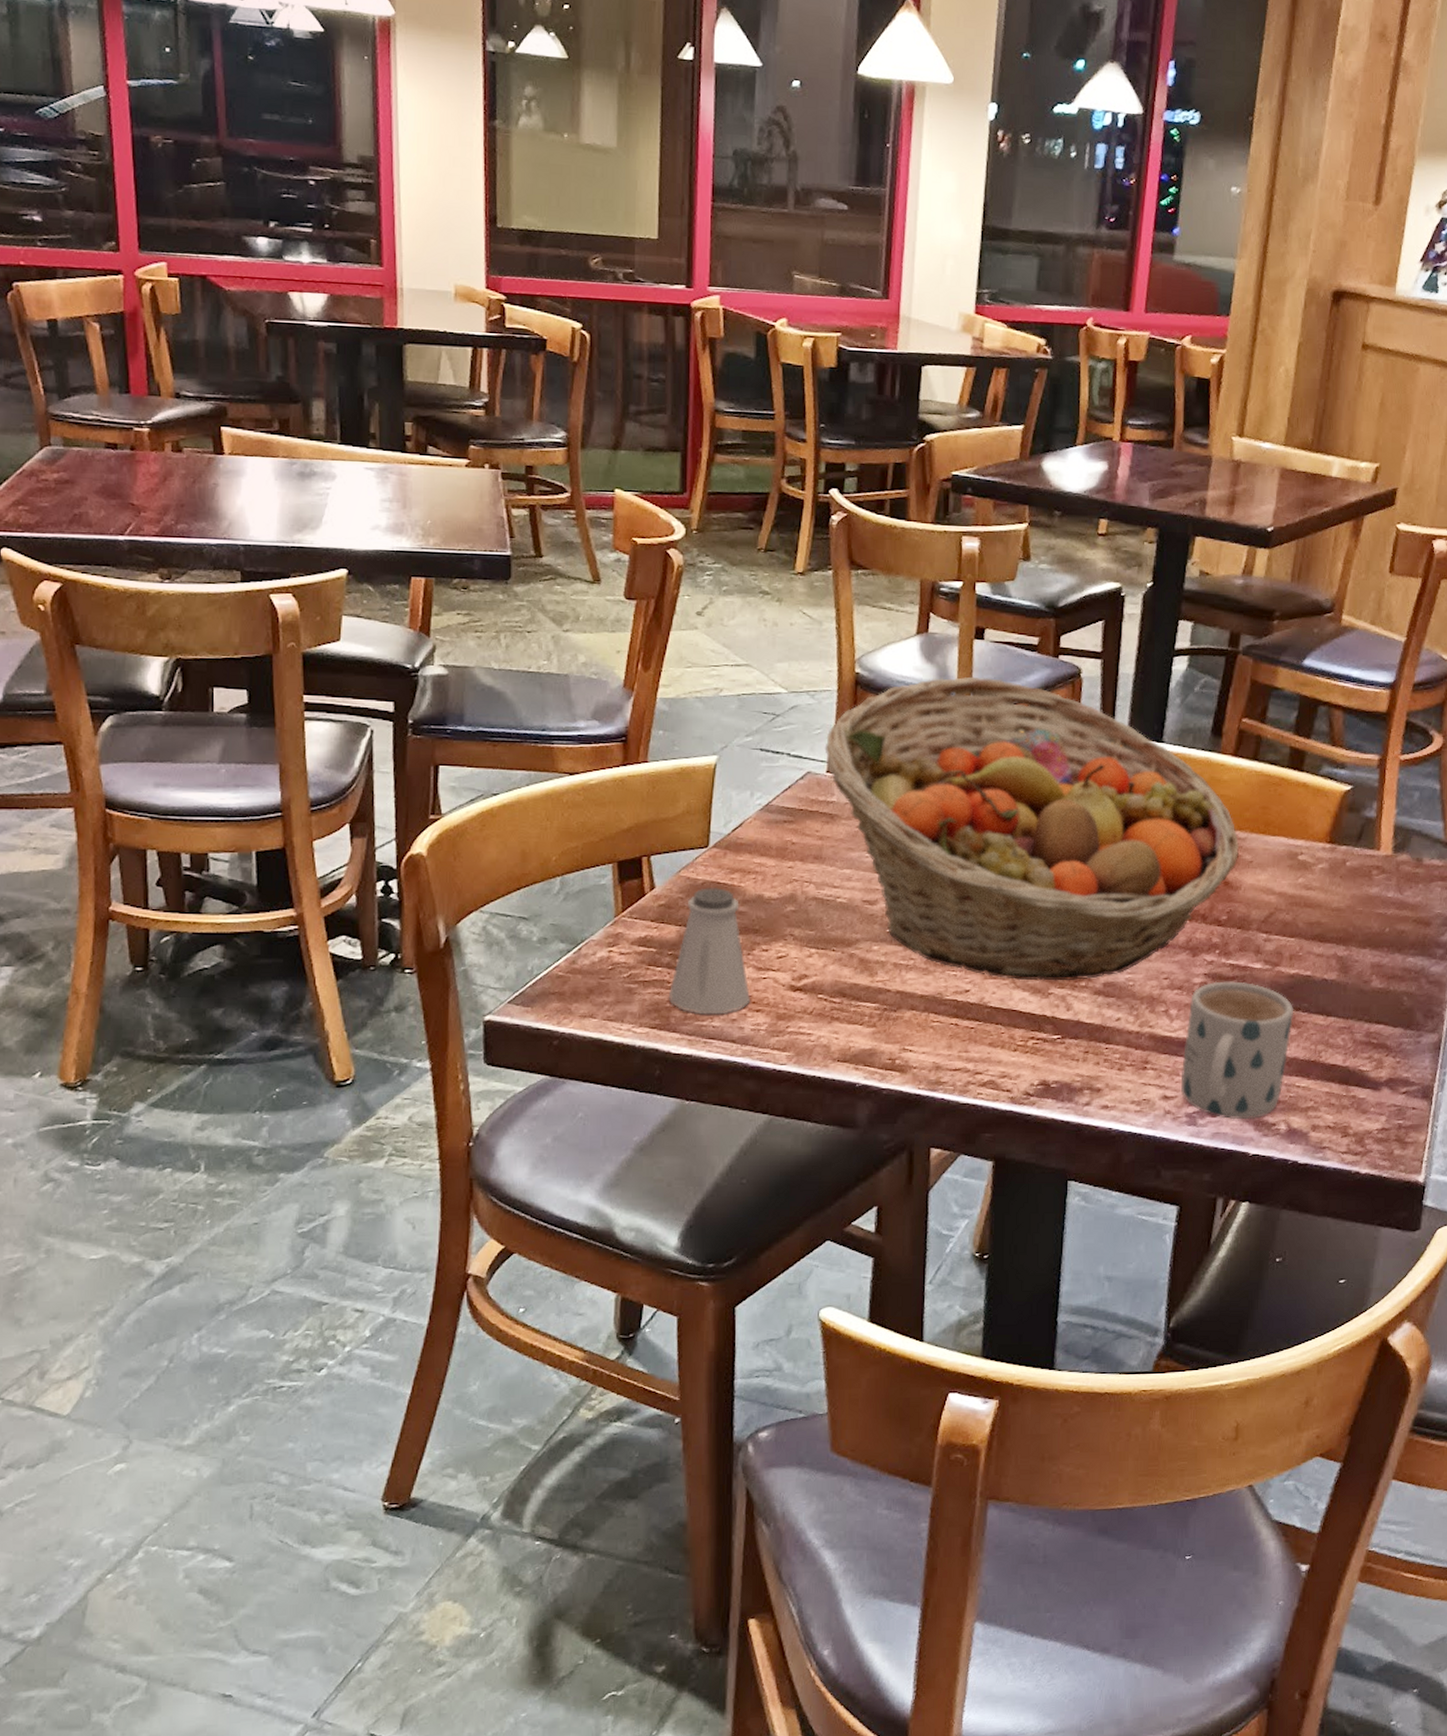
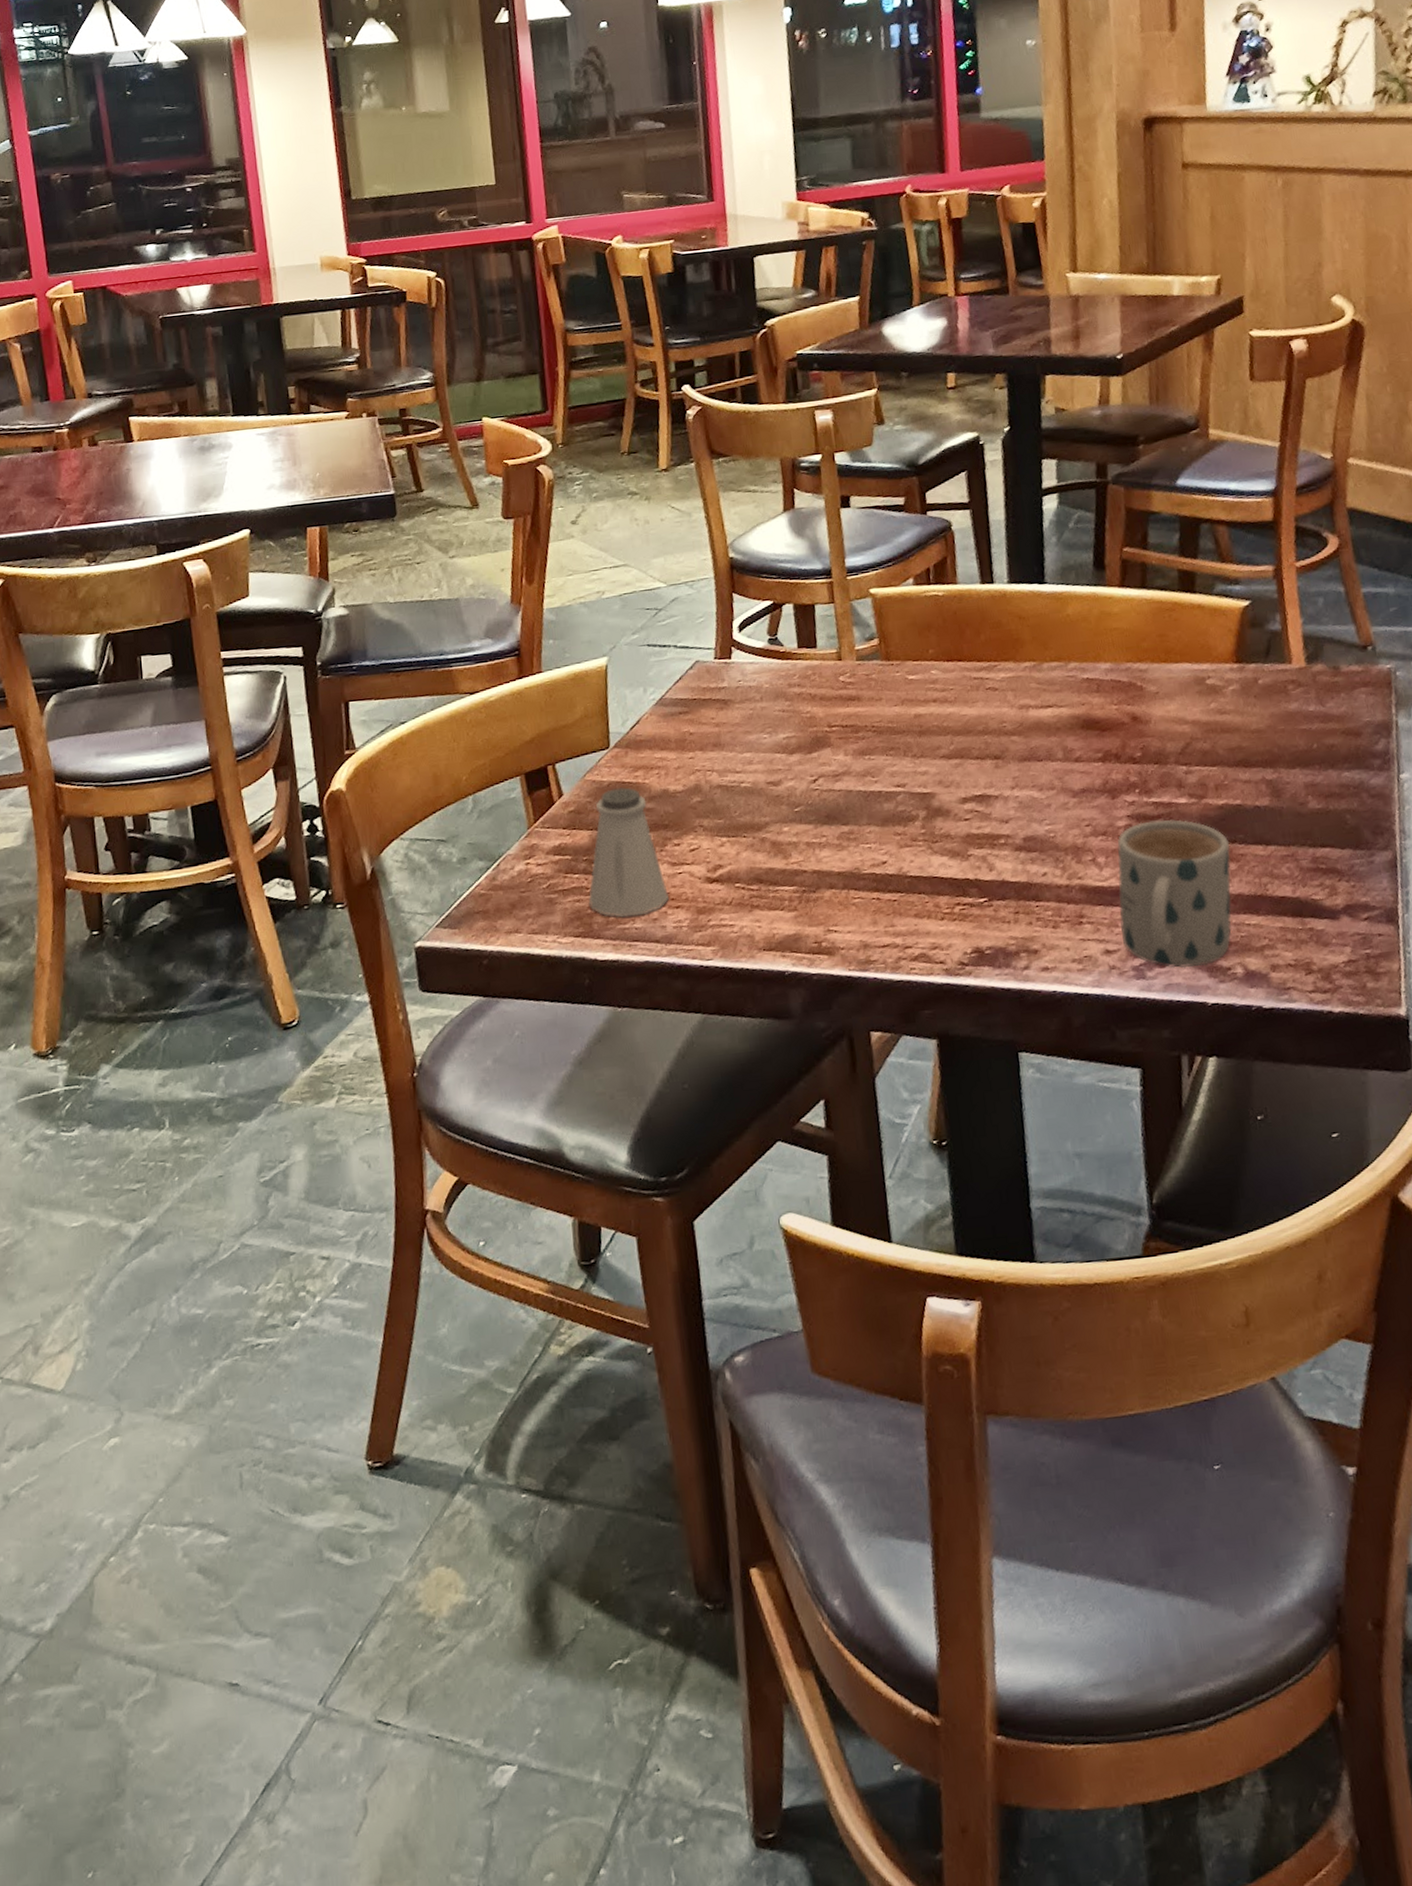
fruit basket: present [825,676,1240,981] -> none [709,543,1143,846]

